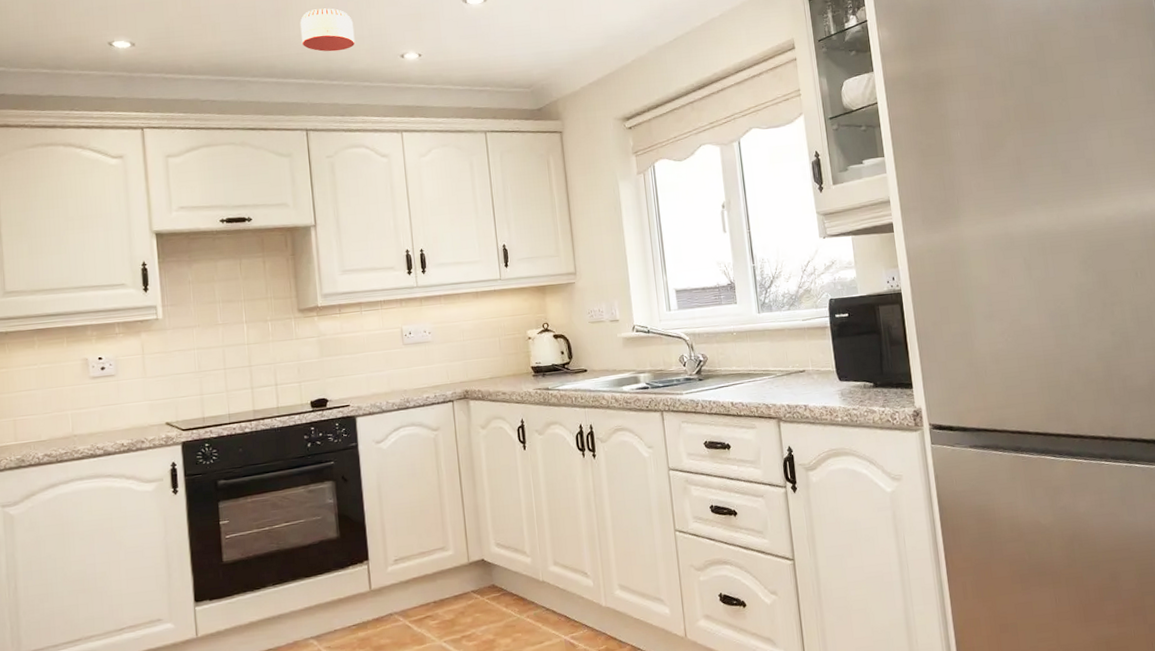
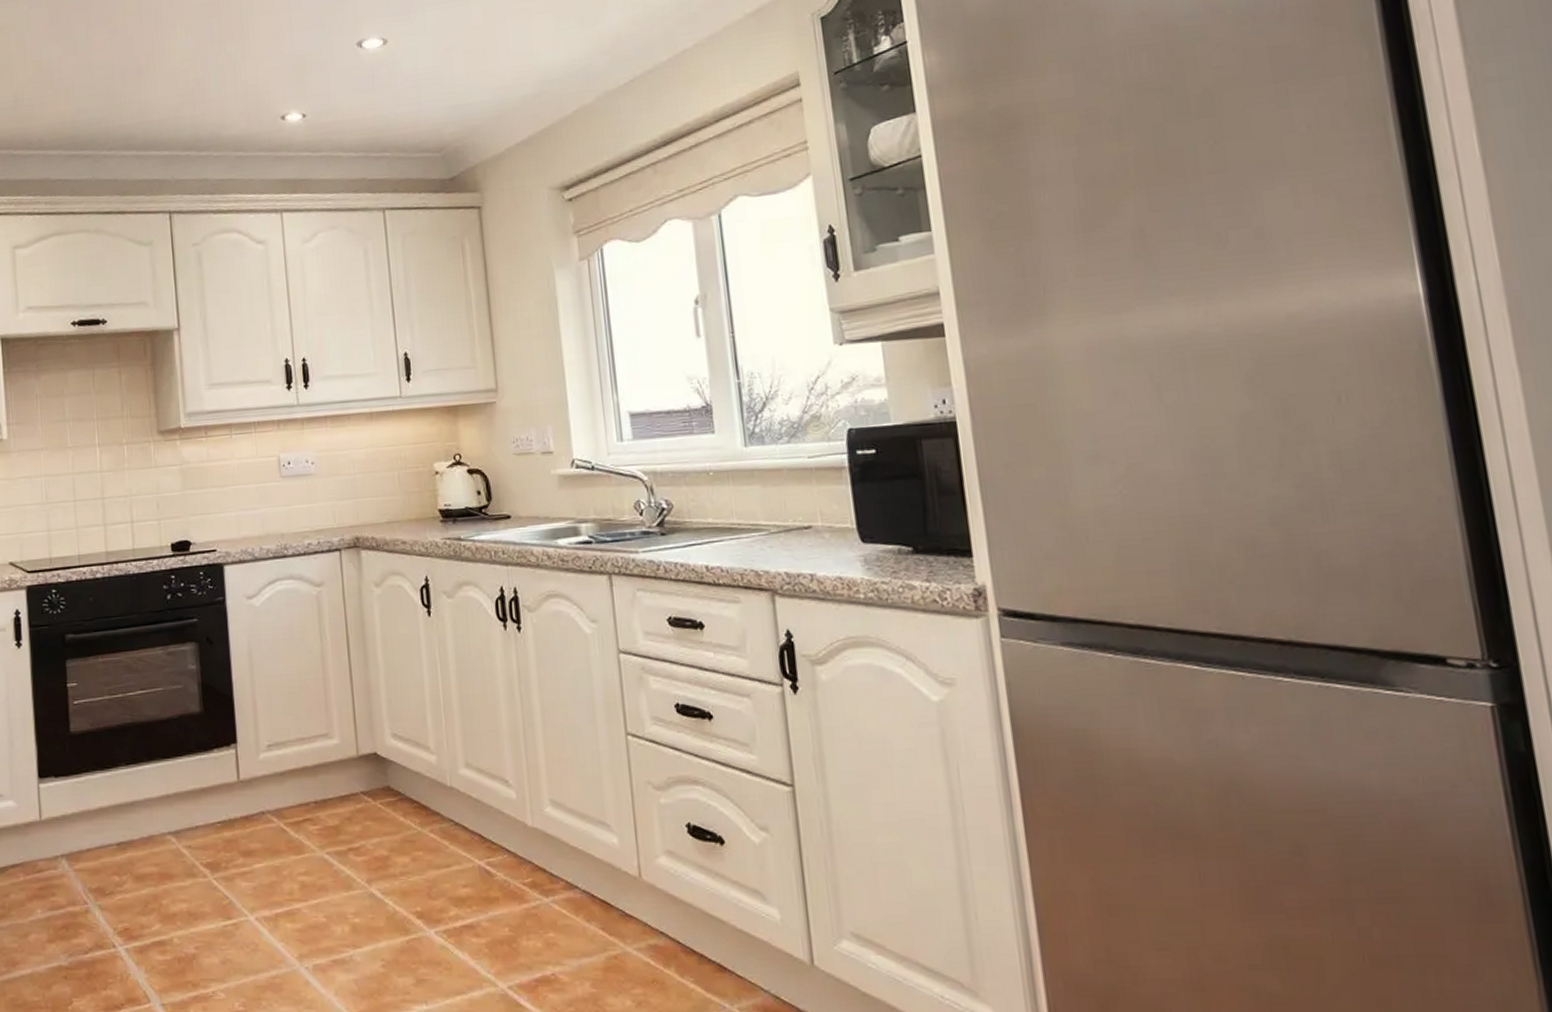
smoke detector: present [300,8,355,52] -> none [163,62,228,116]

